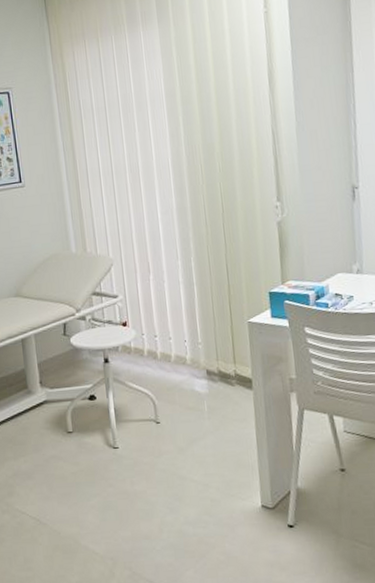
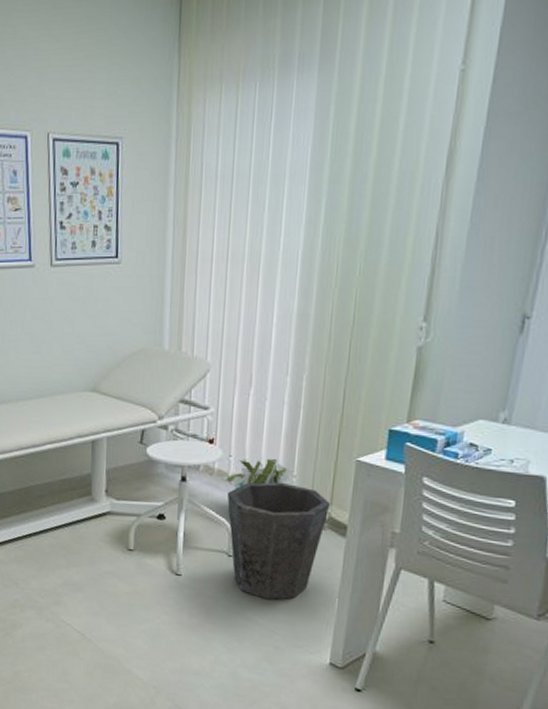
decorative plant: none [139,330,198,363] -> present [222,458,293,489]
waste bin: none [145,350,235,457] -> present [226,482,331,600]

